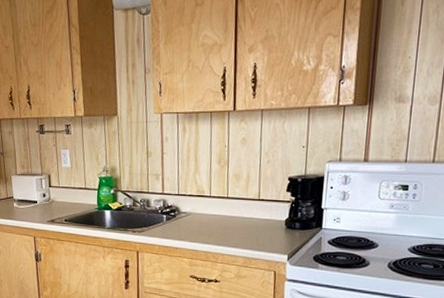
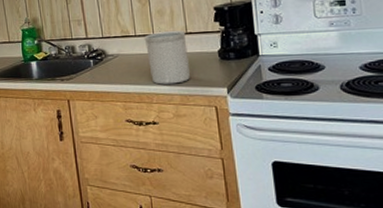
utensil holder: none [218,195,258,247] -> present [144,30,190,85]

